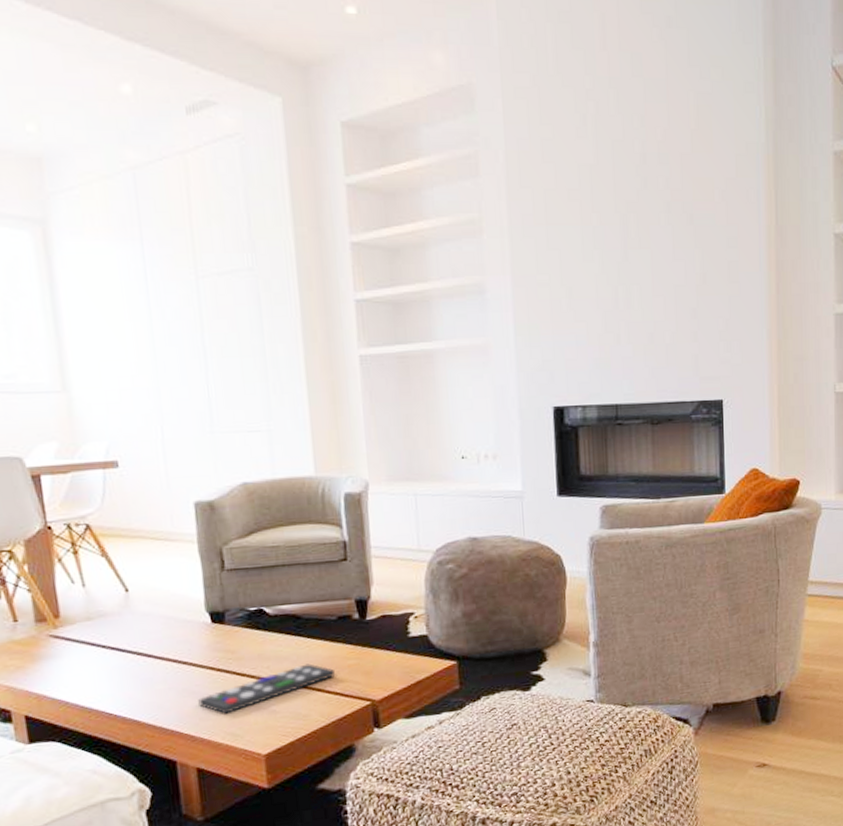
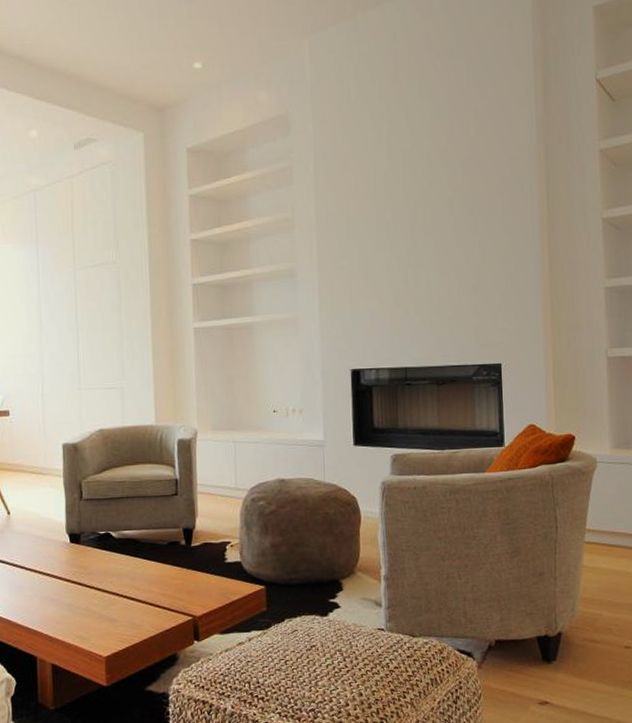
remote control: present [198,663,335,714] -> none [56,581,164,620]

